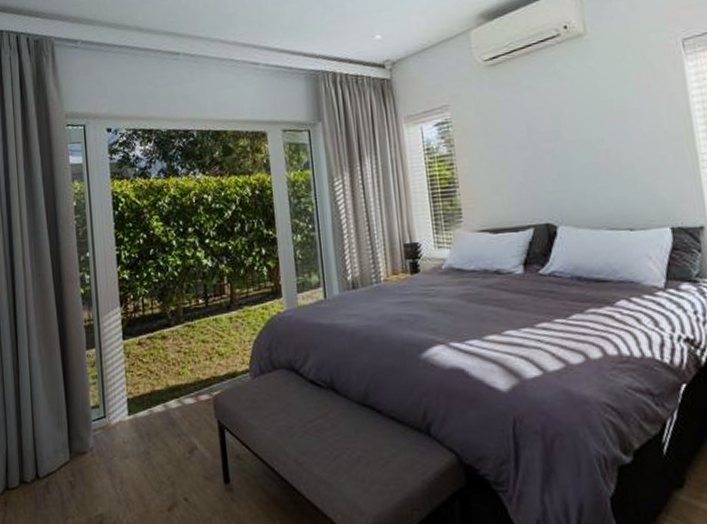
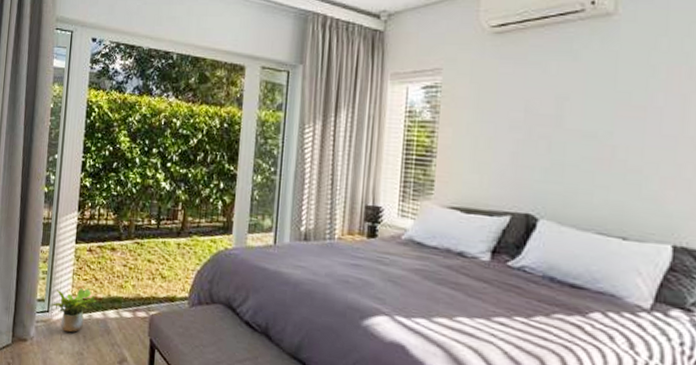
potted plant: none [105,383,157,434] -> present [49,287,99,333]

